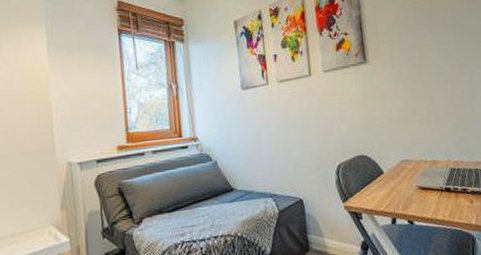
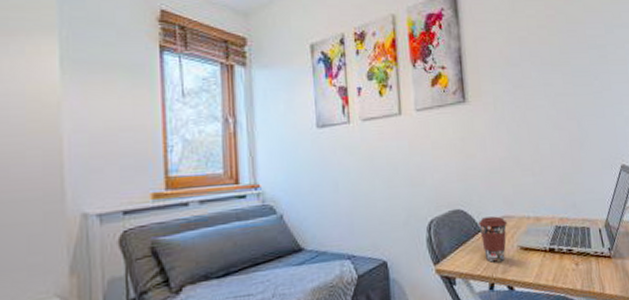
coffee cup: none [380,160,407,200] -> present [477,216,508,262]

